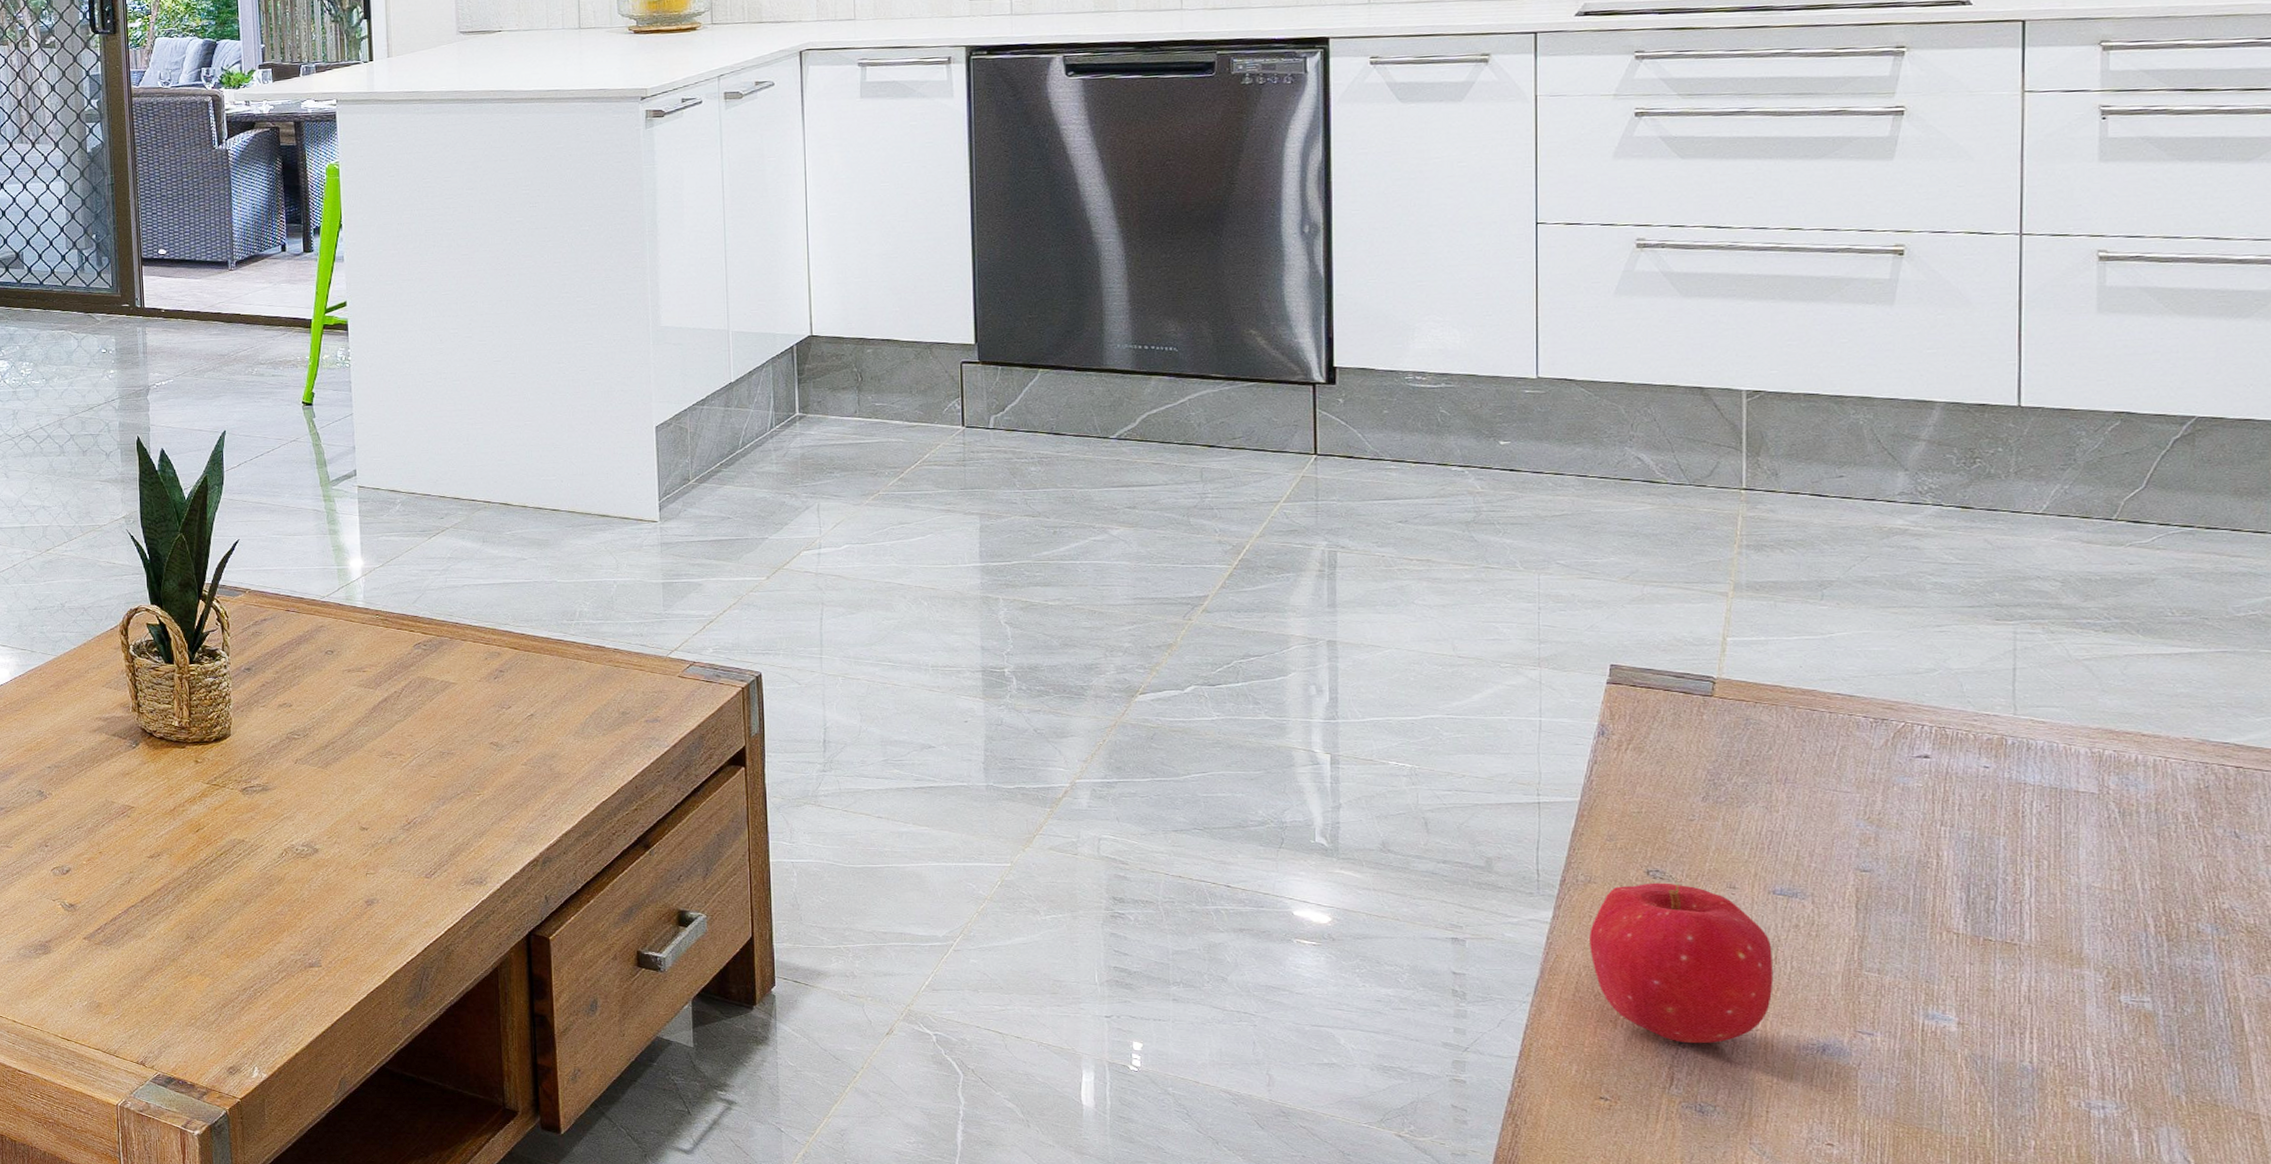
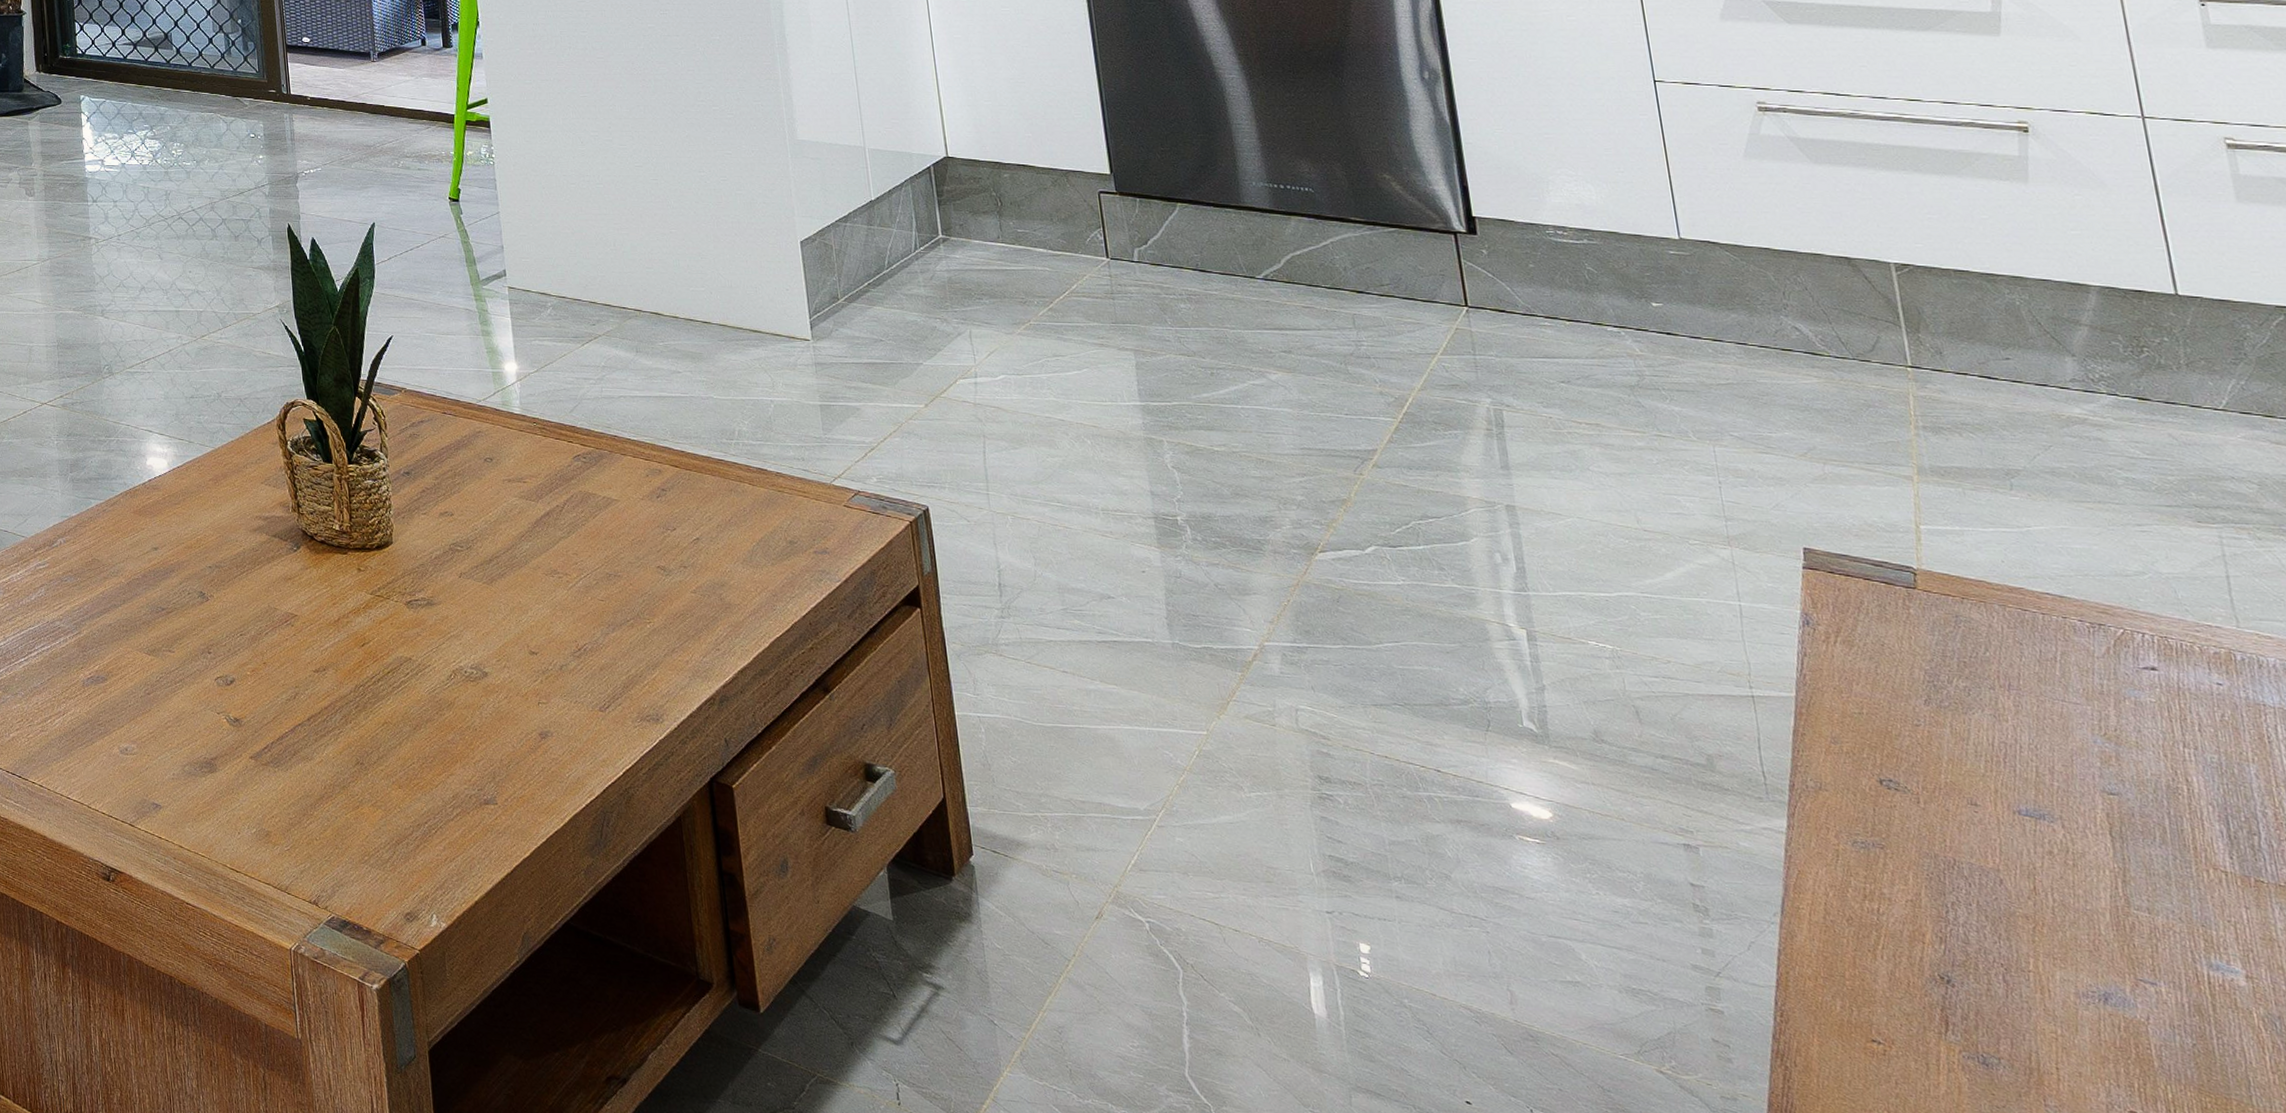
fruit: present [1590,882,1774,1044] -> none [1829,793,2039,984]

